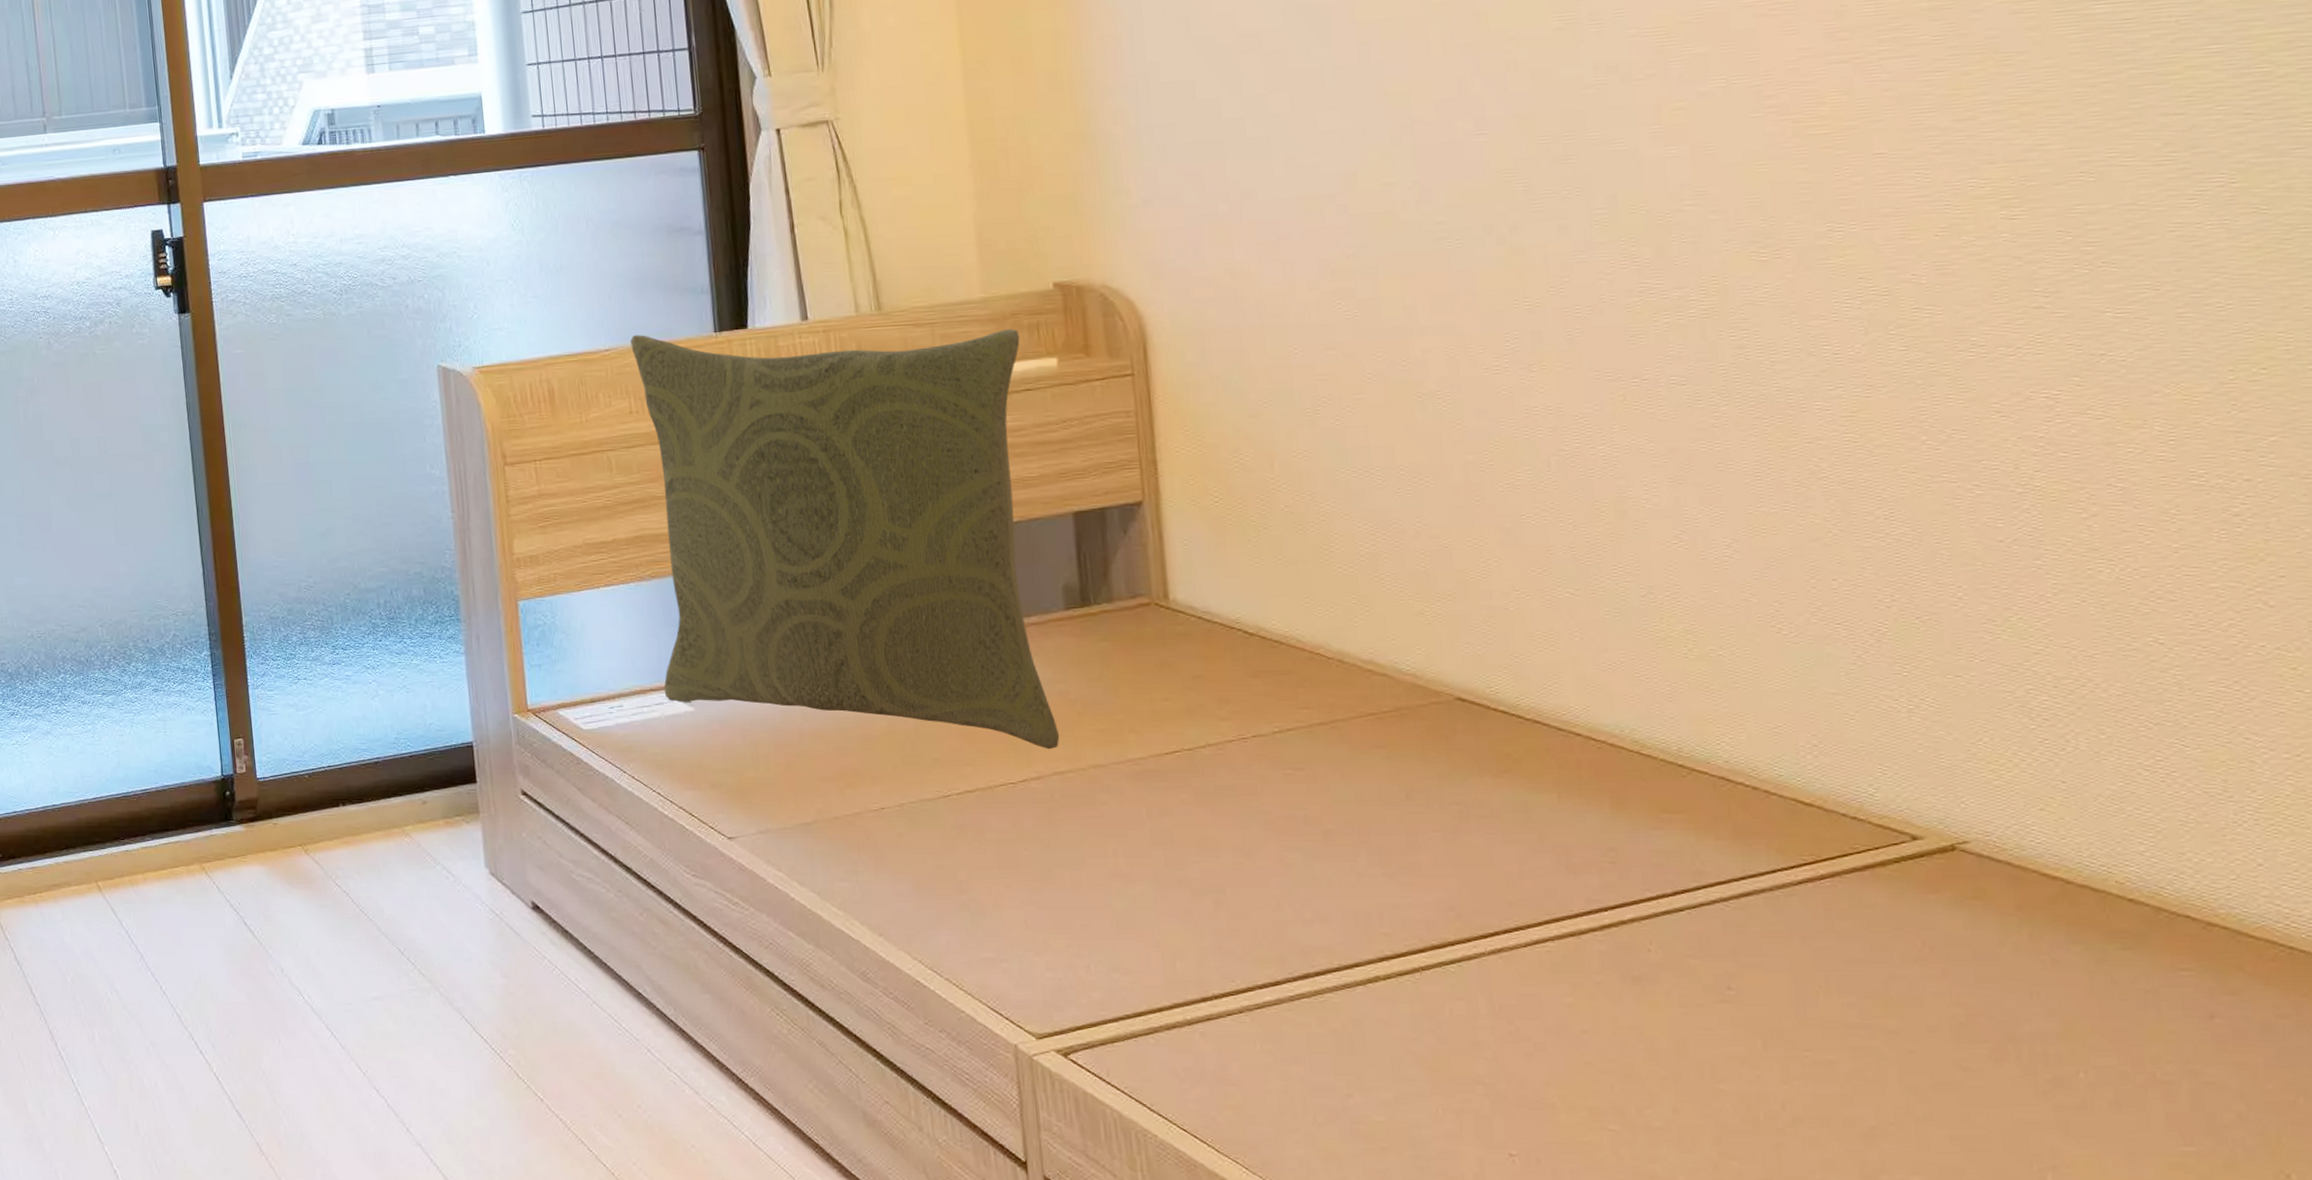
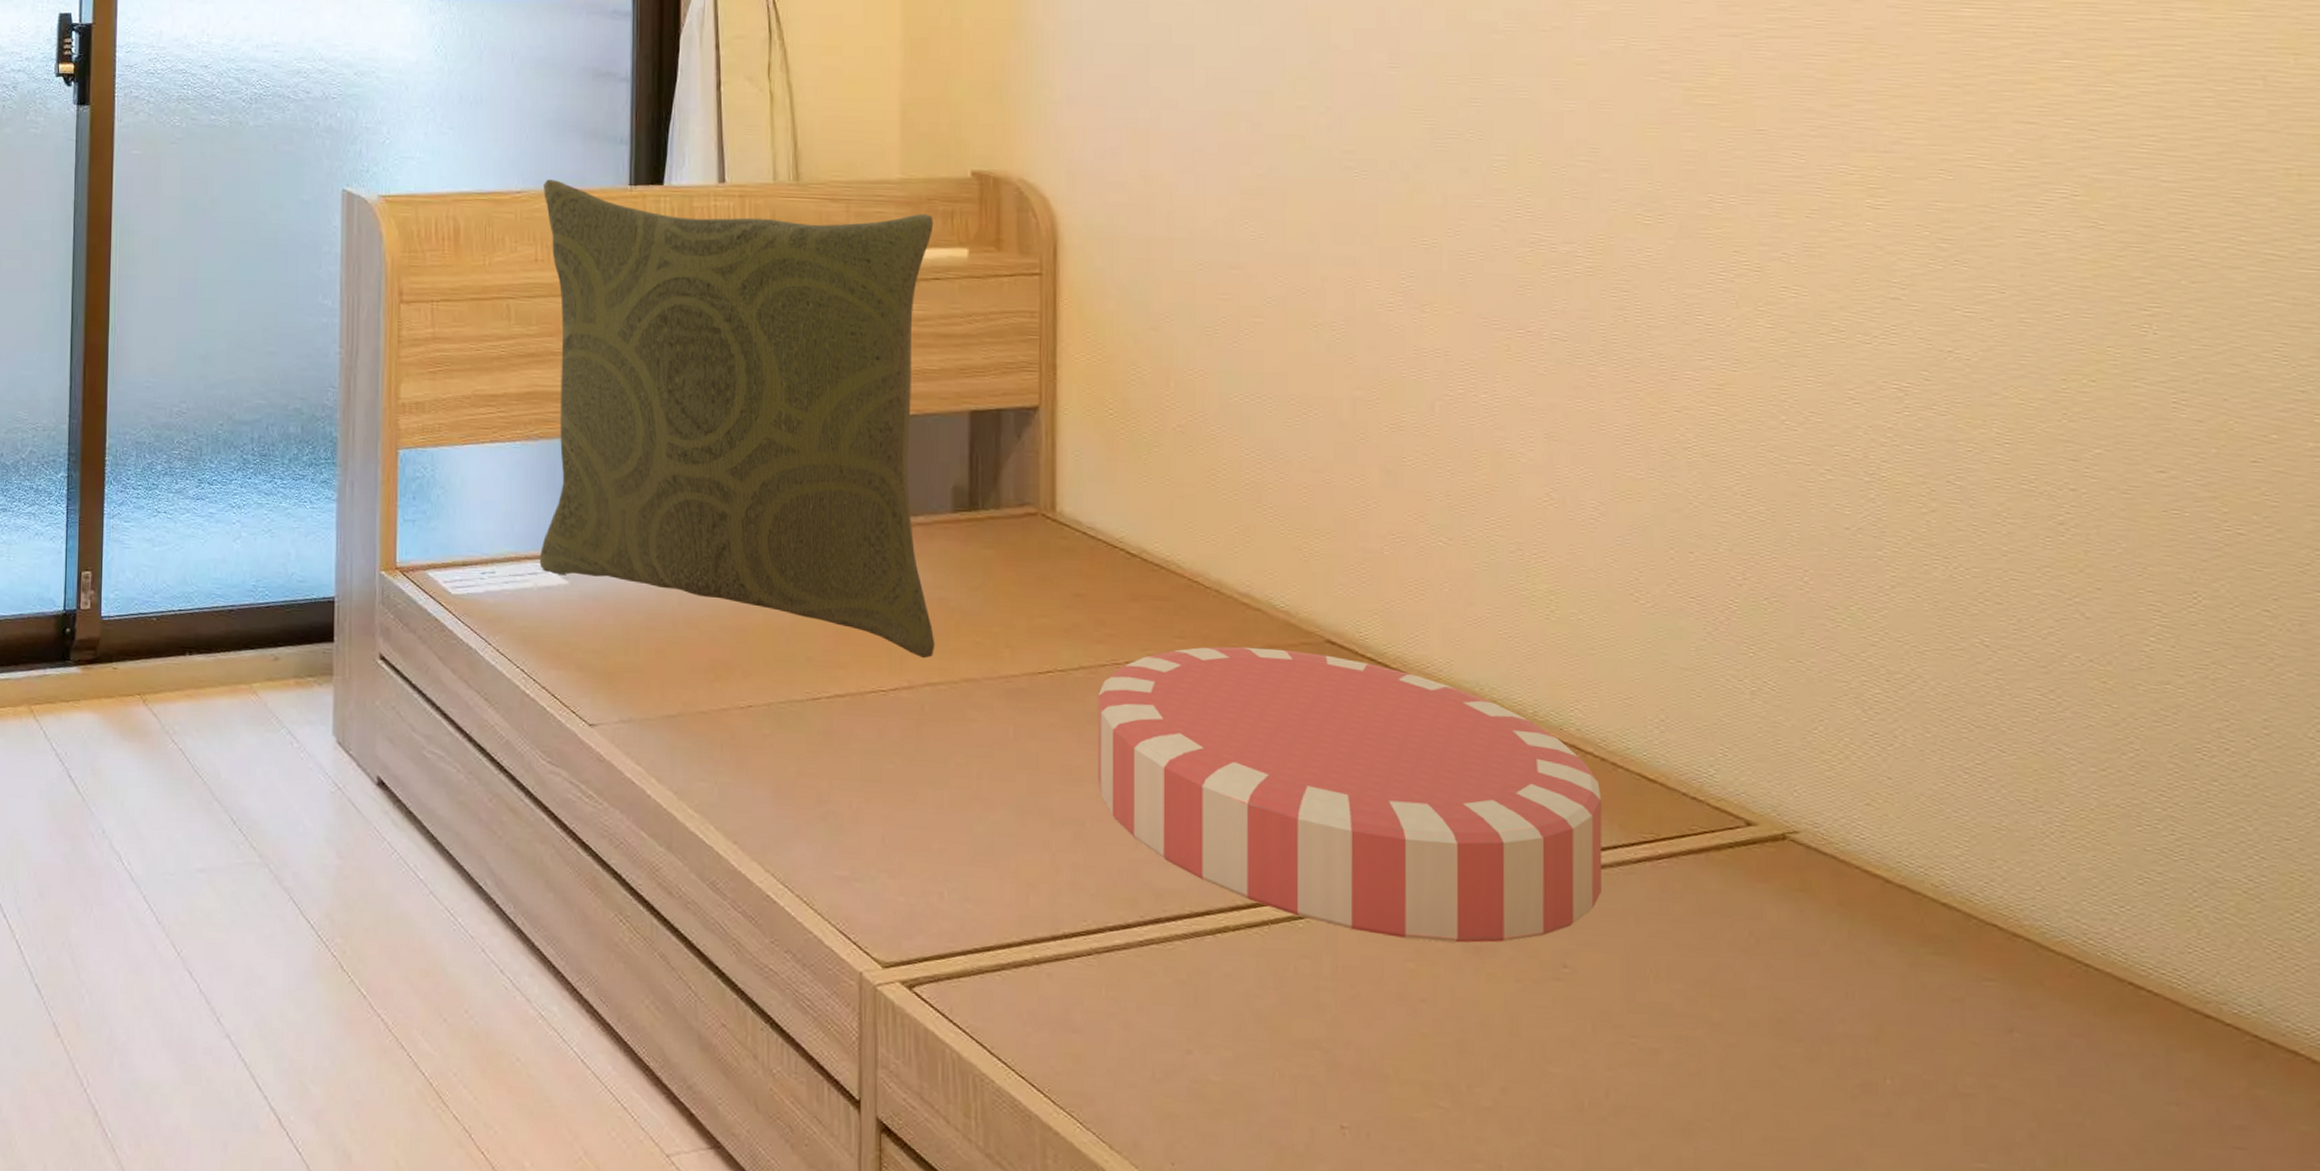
cushion: none [1227,710,1763,974] -> present [1097,646,1602,943]

